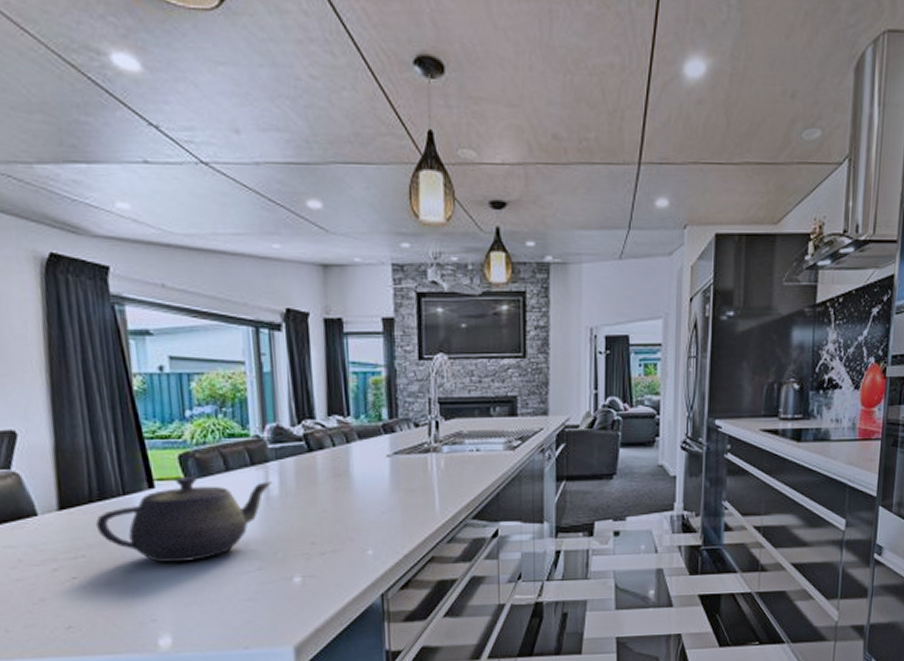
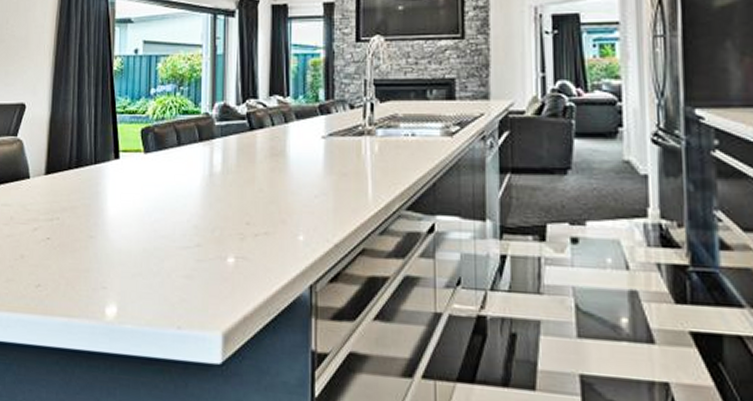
teapot: present [95,477,273,563] -> none [70,150,216,232]

